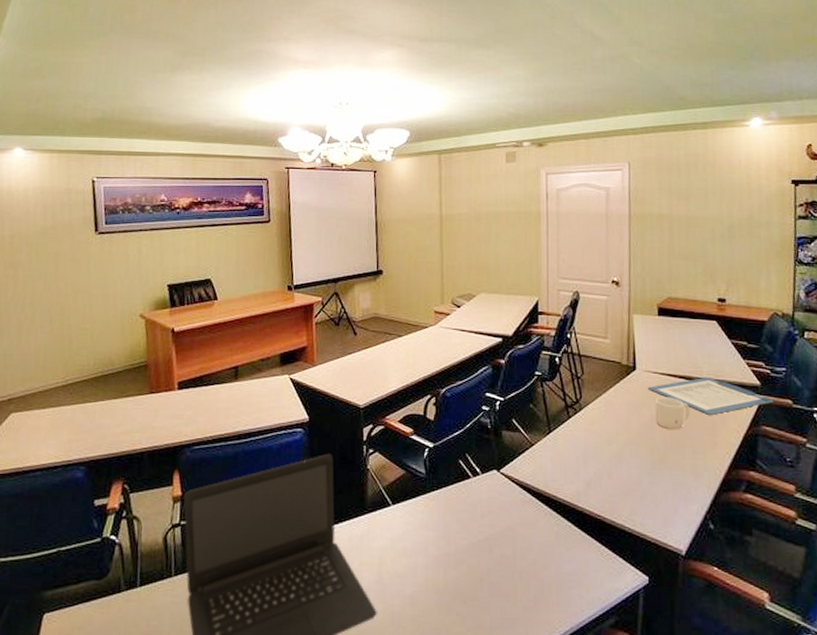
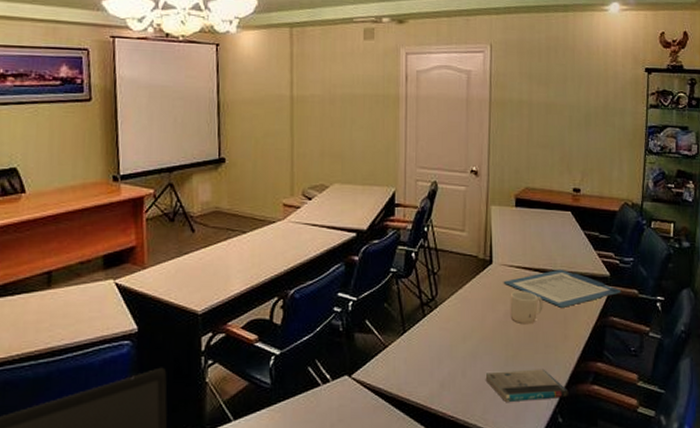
book: none [631,474,720,505] -> present [485,369,569,402]

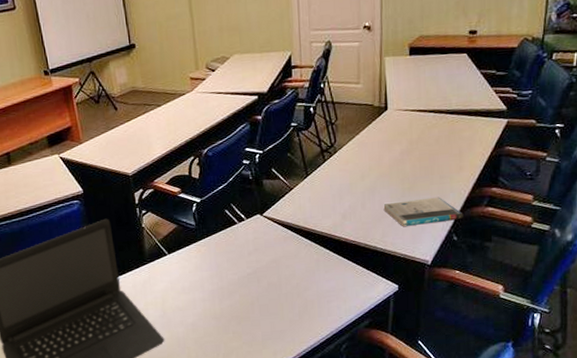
clipboard: present [503,269,621,307] -> none [398,108,518,143]
mug: present [510,291,543,325] -> none [405,131,438,161]

